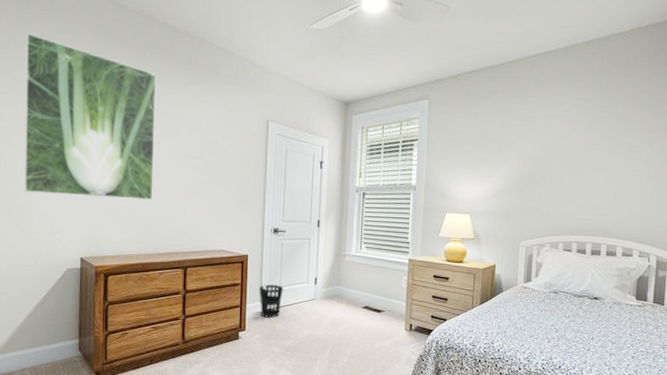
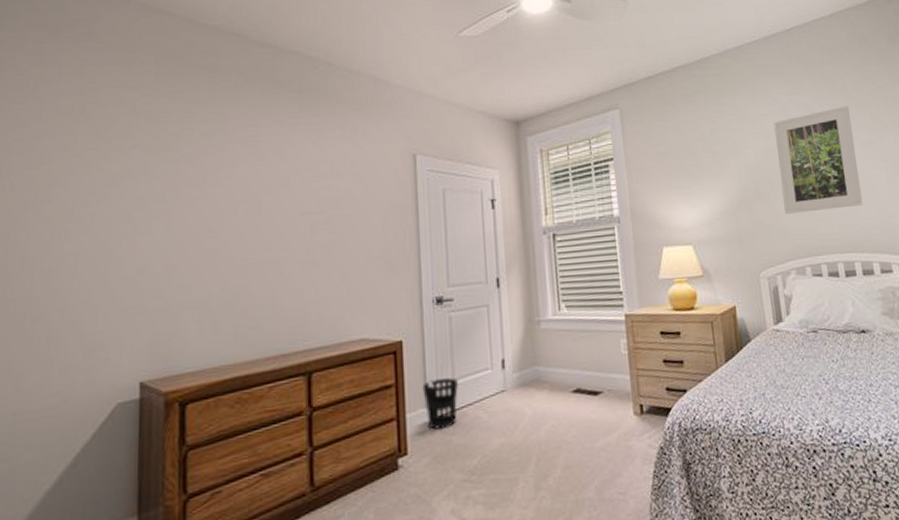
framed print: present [24,32,157,201] -> none [46,67,254,294]
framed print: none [551,114,627,200] -> present [773,106,863,214]

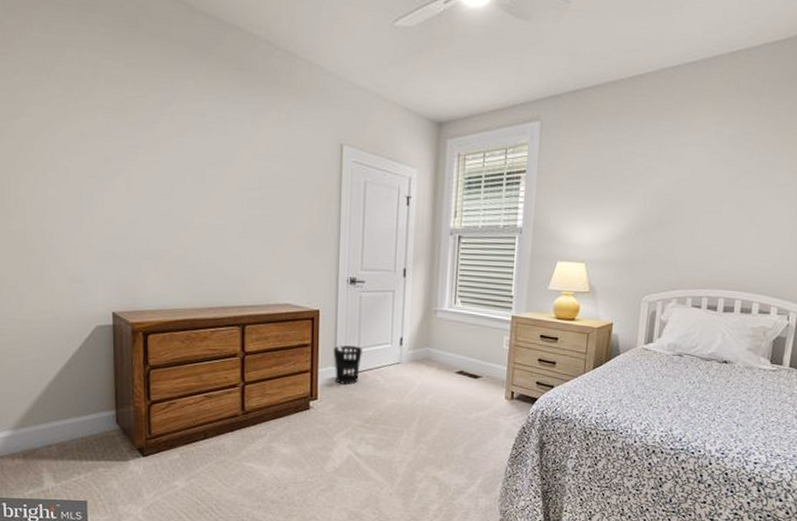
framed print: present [773,106,863,214] -> none [681,143,776,248]

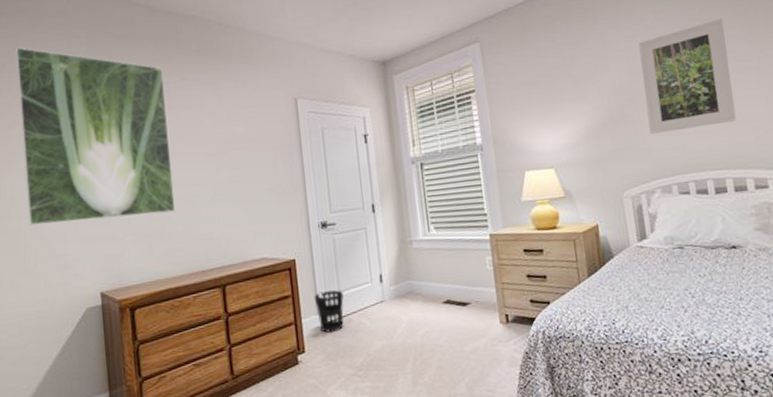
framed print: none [25,20,200,243] -> present [15,47,176,226]
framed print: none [681,143,776,248] -> present [638,18,737,134]

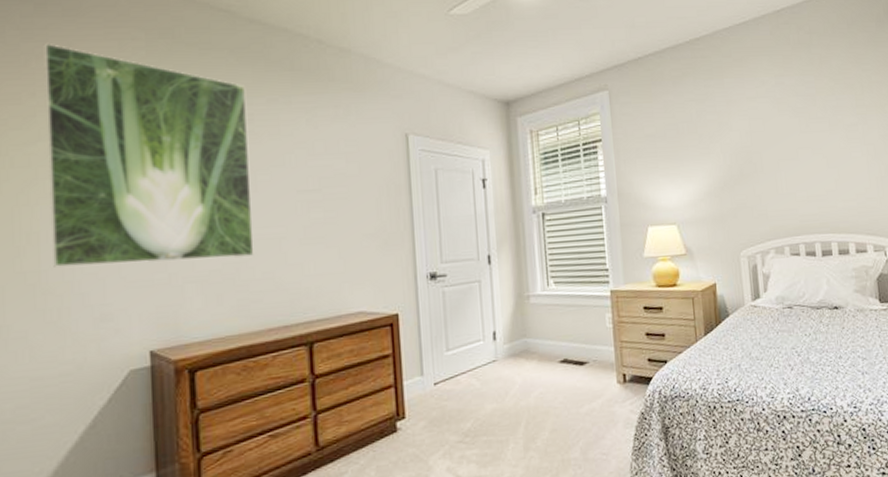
wastebasket: present [314,290,344,333] -> none [418,348,452,396]
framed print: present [638,18,737,134] -> none [760,89,843,196]

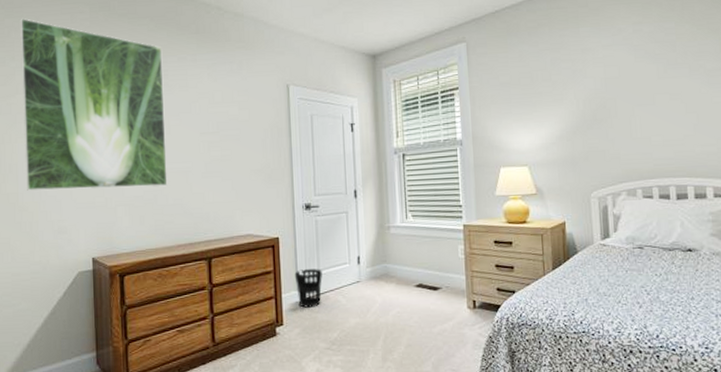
wastebasket: none [418,348,452,396] -> present [294,269,322,308]

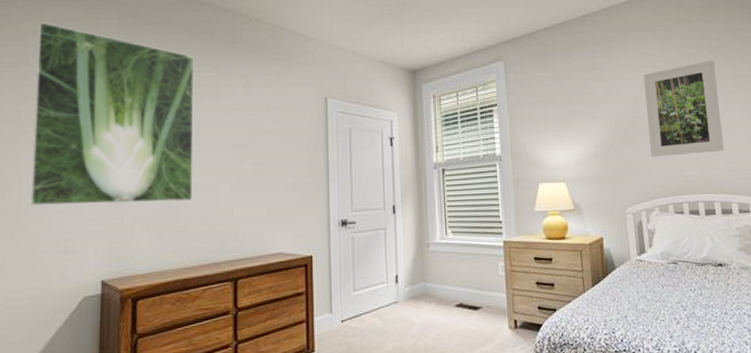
wastebasket: present [294,269,322,308] -> none [328,289,358,332]
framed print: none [616,34,702,140] -> present [643,60,725,157]

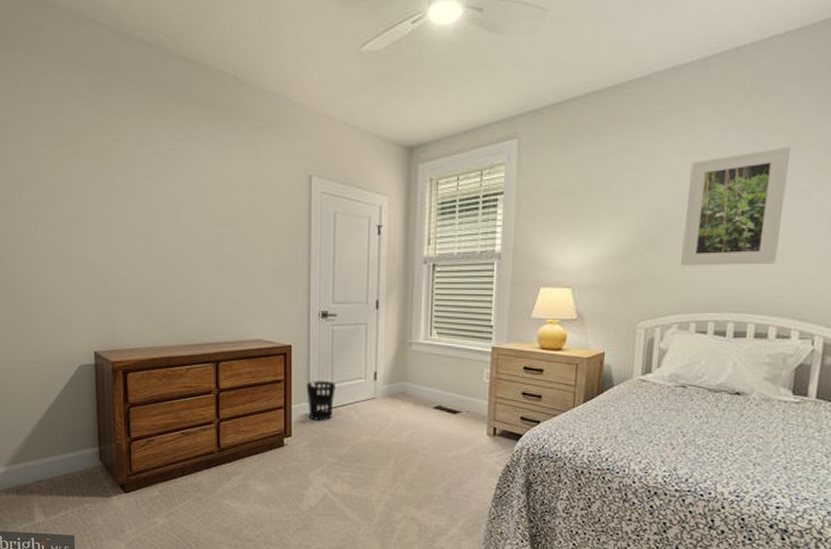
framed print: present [30,21,195,206] -> none [12,76,174,281]
wastebasket: none [328,289,358,332] -> present [306,381,336,421]

